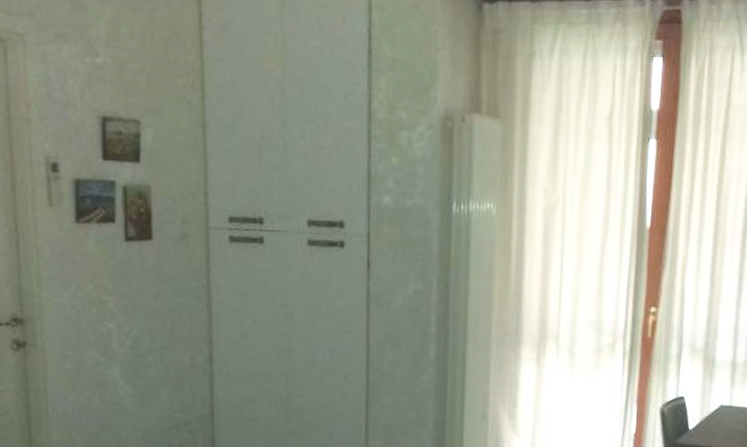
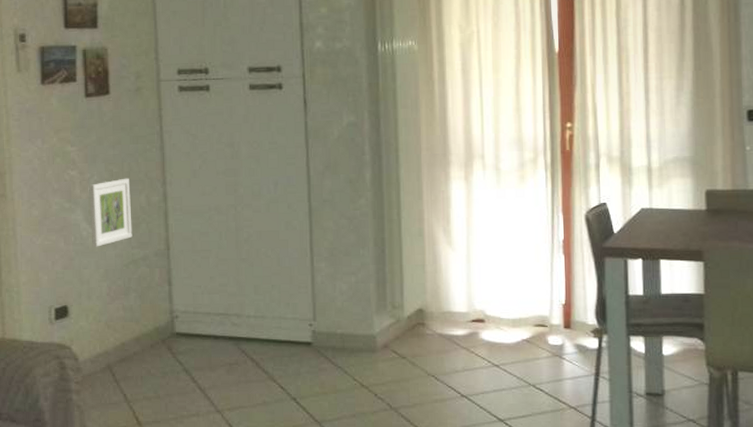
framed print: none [128,334,174,408] -> present [89,178,132,247]

